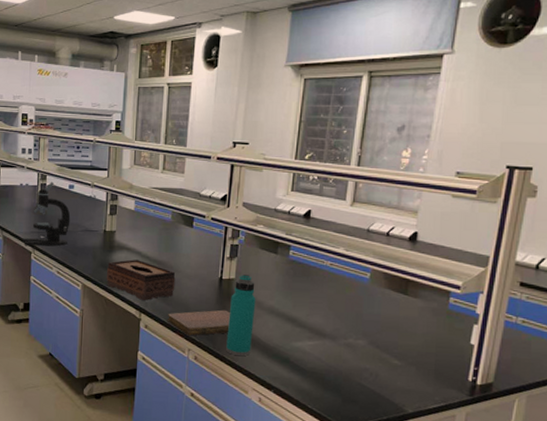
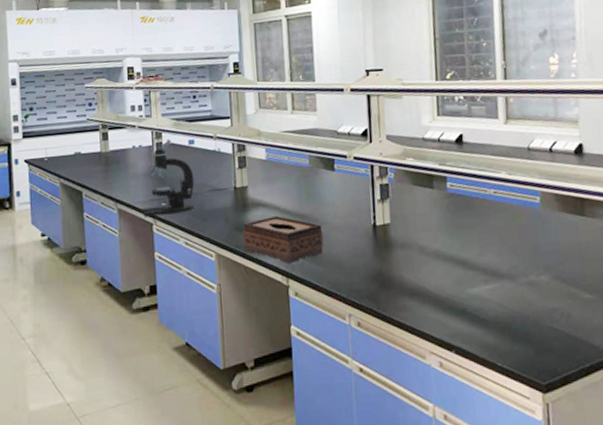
notebook: present [167,309,230,336] -> none [319,261,393,299]
water bottle: present [226,274,256,357] -> none [389,217,422,315]

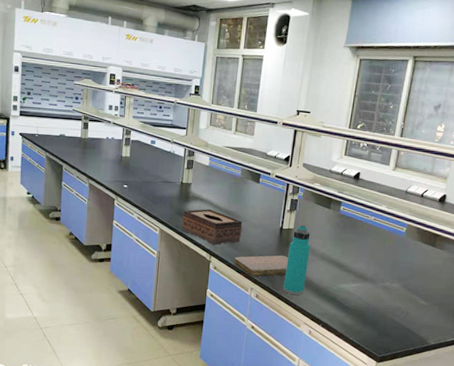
microscope: present [140,138,195,217] -> none [106,136,152,195]
notebook: none [319,261,393,299] -> present [233,255,288,277]
water bottle: none [389,217,422,315] -> present [283,225,310,296]

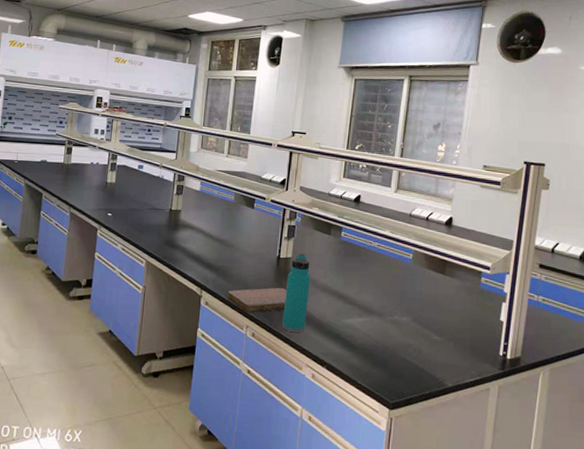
tissue box: present [181,209,243,245] -> none [169,238,236,278]

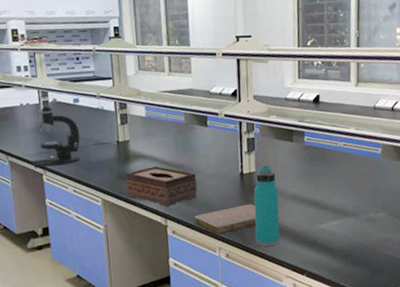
microscope: none [88,161,139,224] -> present [30,97,80,168]
tissue box: none [169,238,236,278] -> present [125,166,198,207]

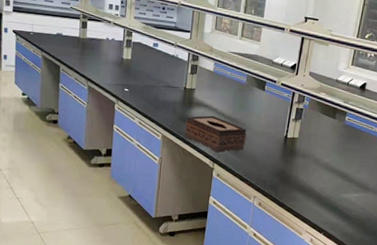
microscope: present [30,97,80,168] -> none [106,38,154,99]
notebook: present [193,203,257,235] -> none [236,164,292,185]
water bottle: present [254,166,280,247] -> none [286,134,315,204]

